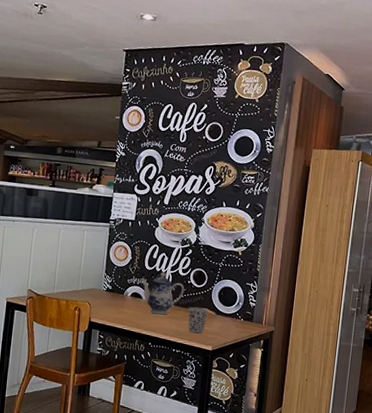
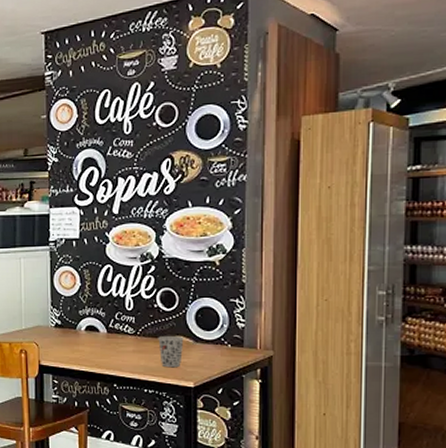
teapot: present [140,272,185,315] -> none [94,297,151,349]

